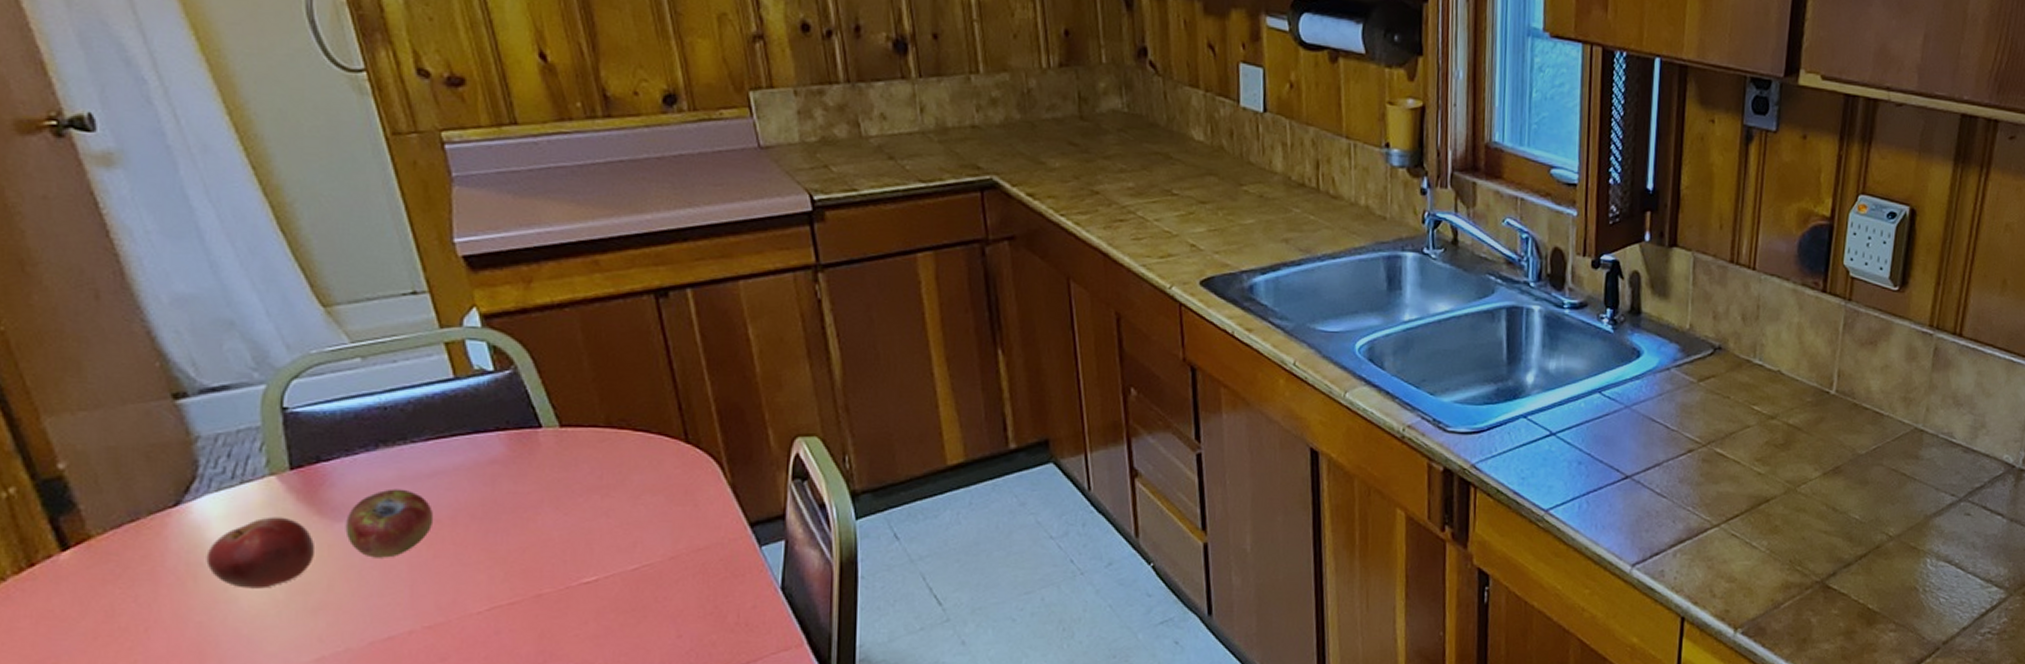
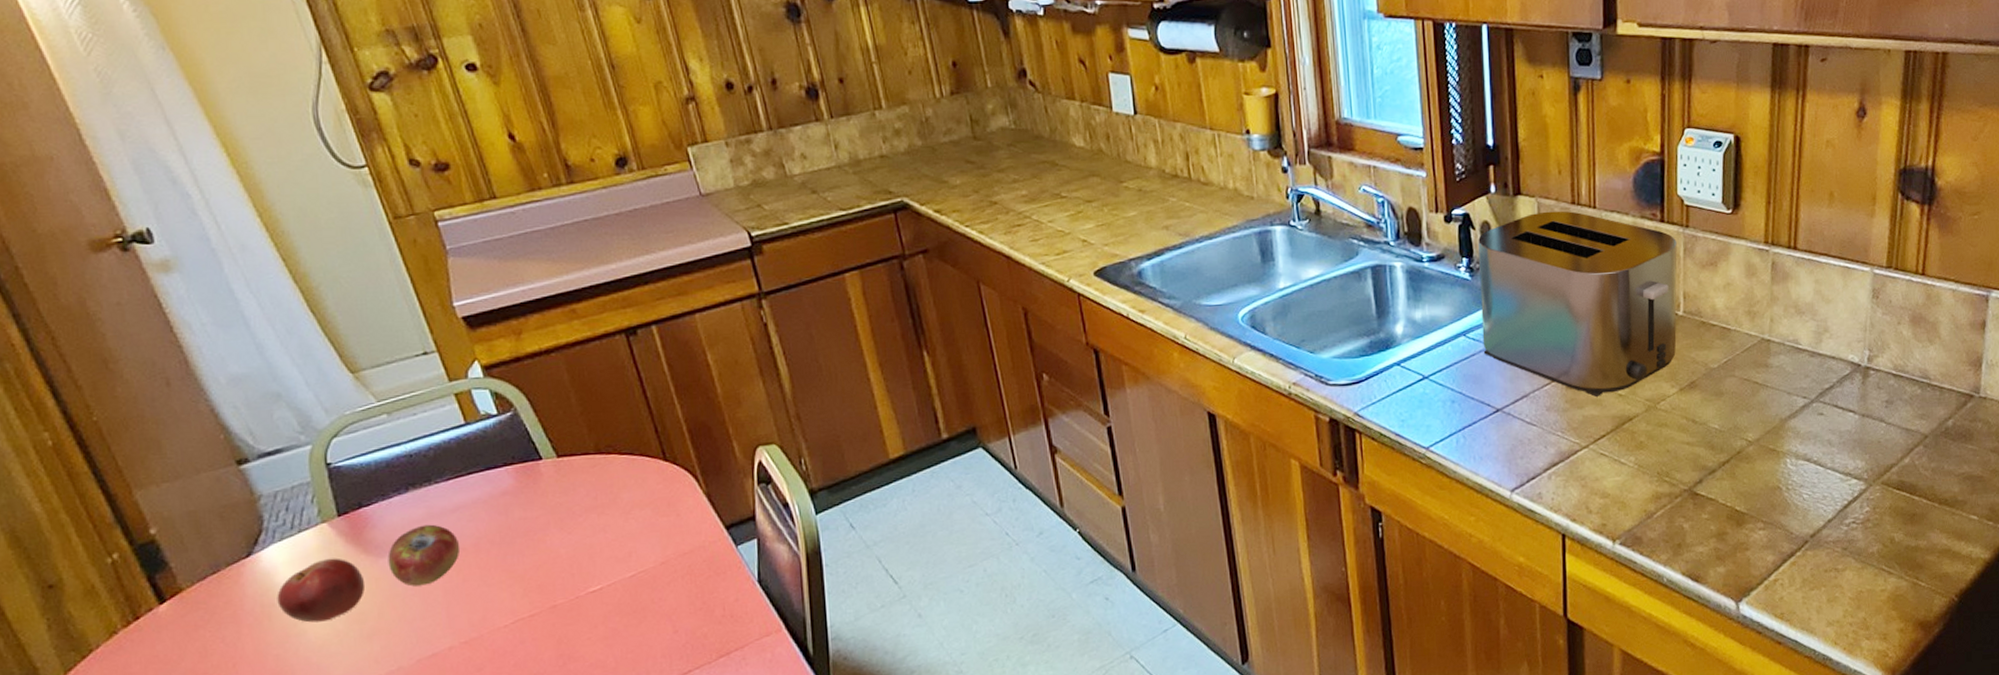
toaster: none [1618,267,1837,473] -> present [1478,211,1677,397]

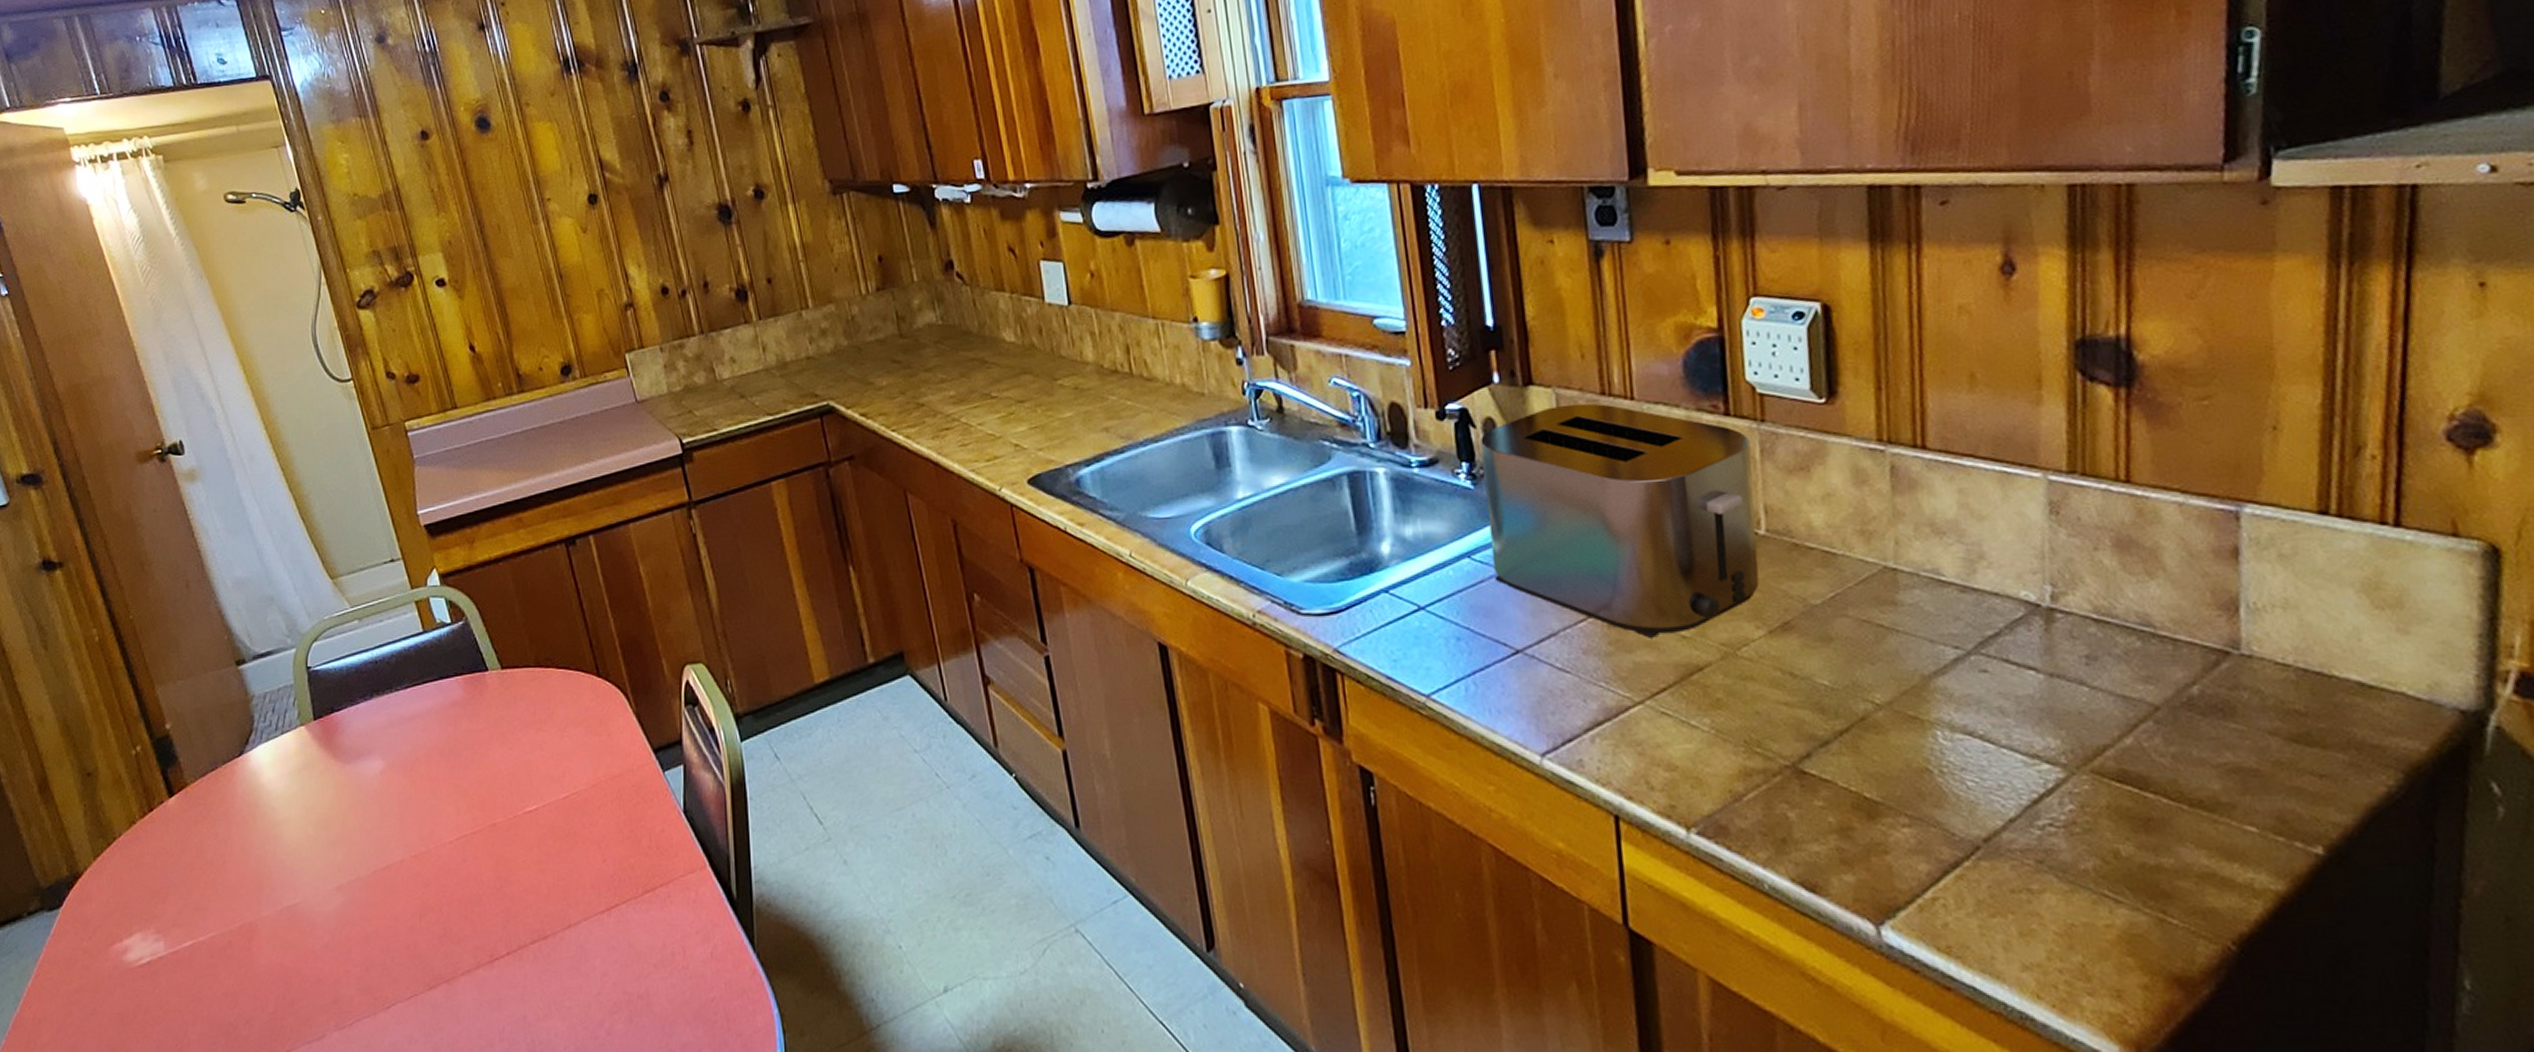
fruit: present [277,558,366,623] -> none [261,761,333,825]
fruit: present [387,524,461,587] -> none [353,732,415,795]

